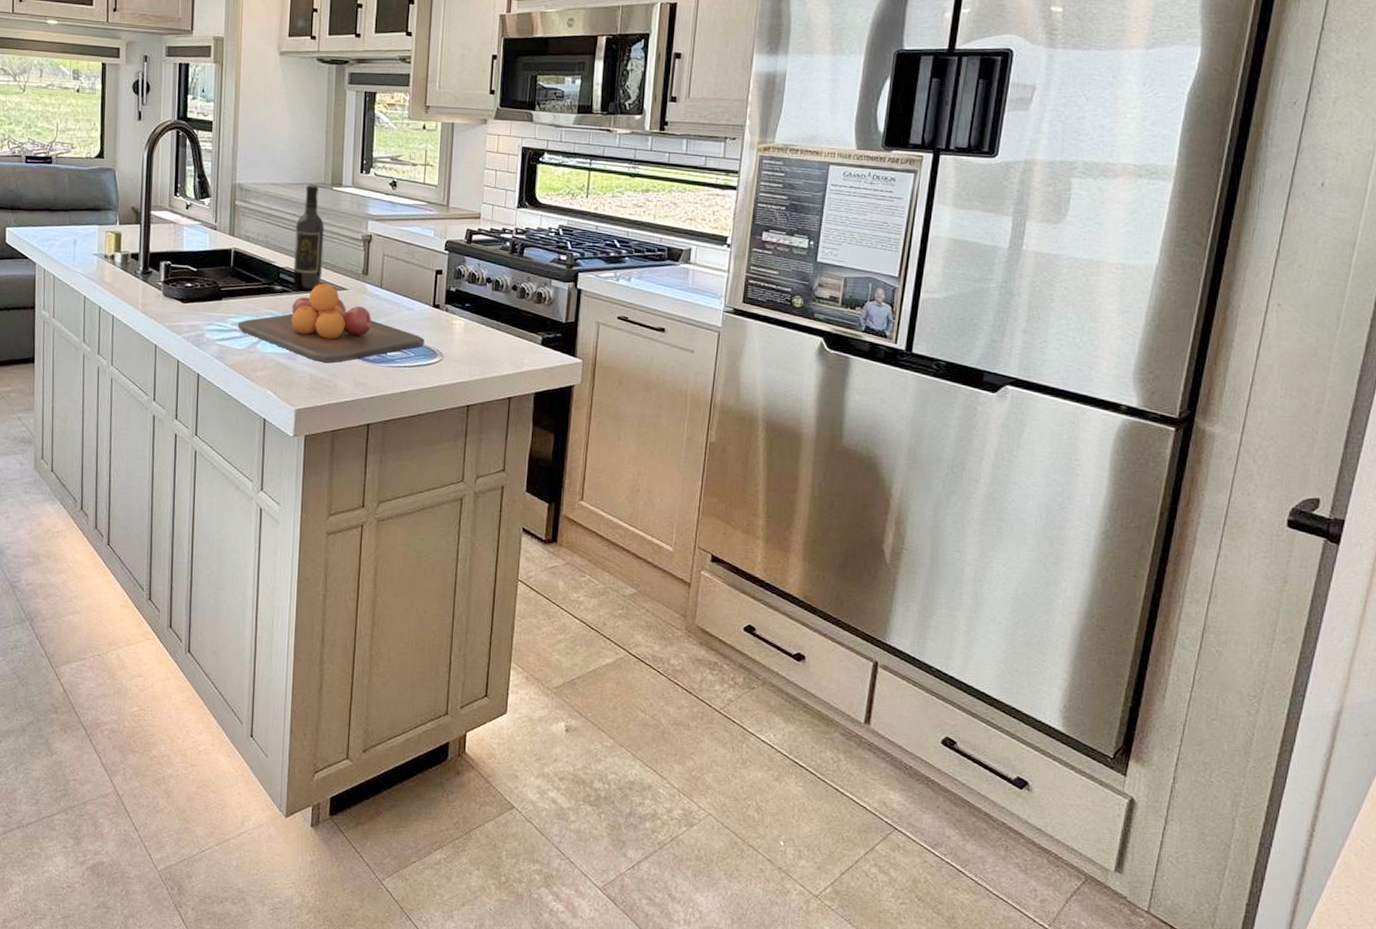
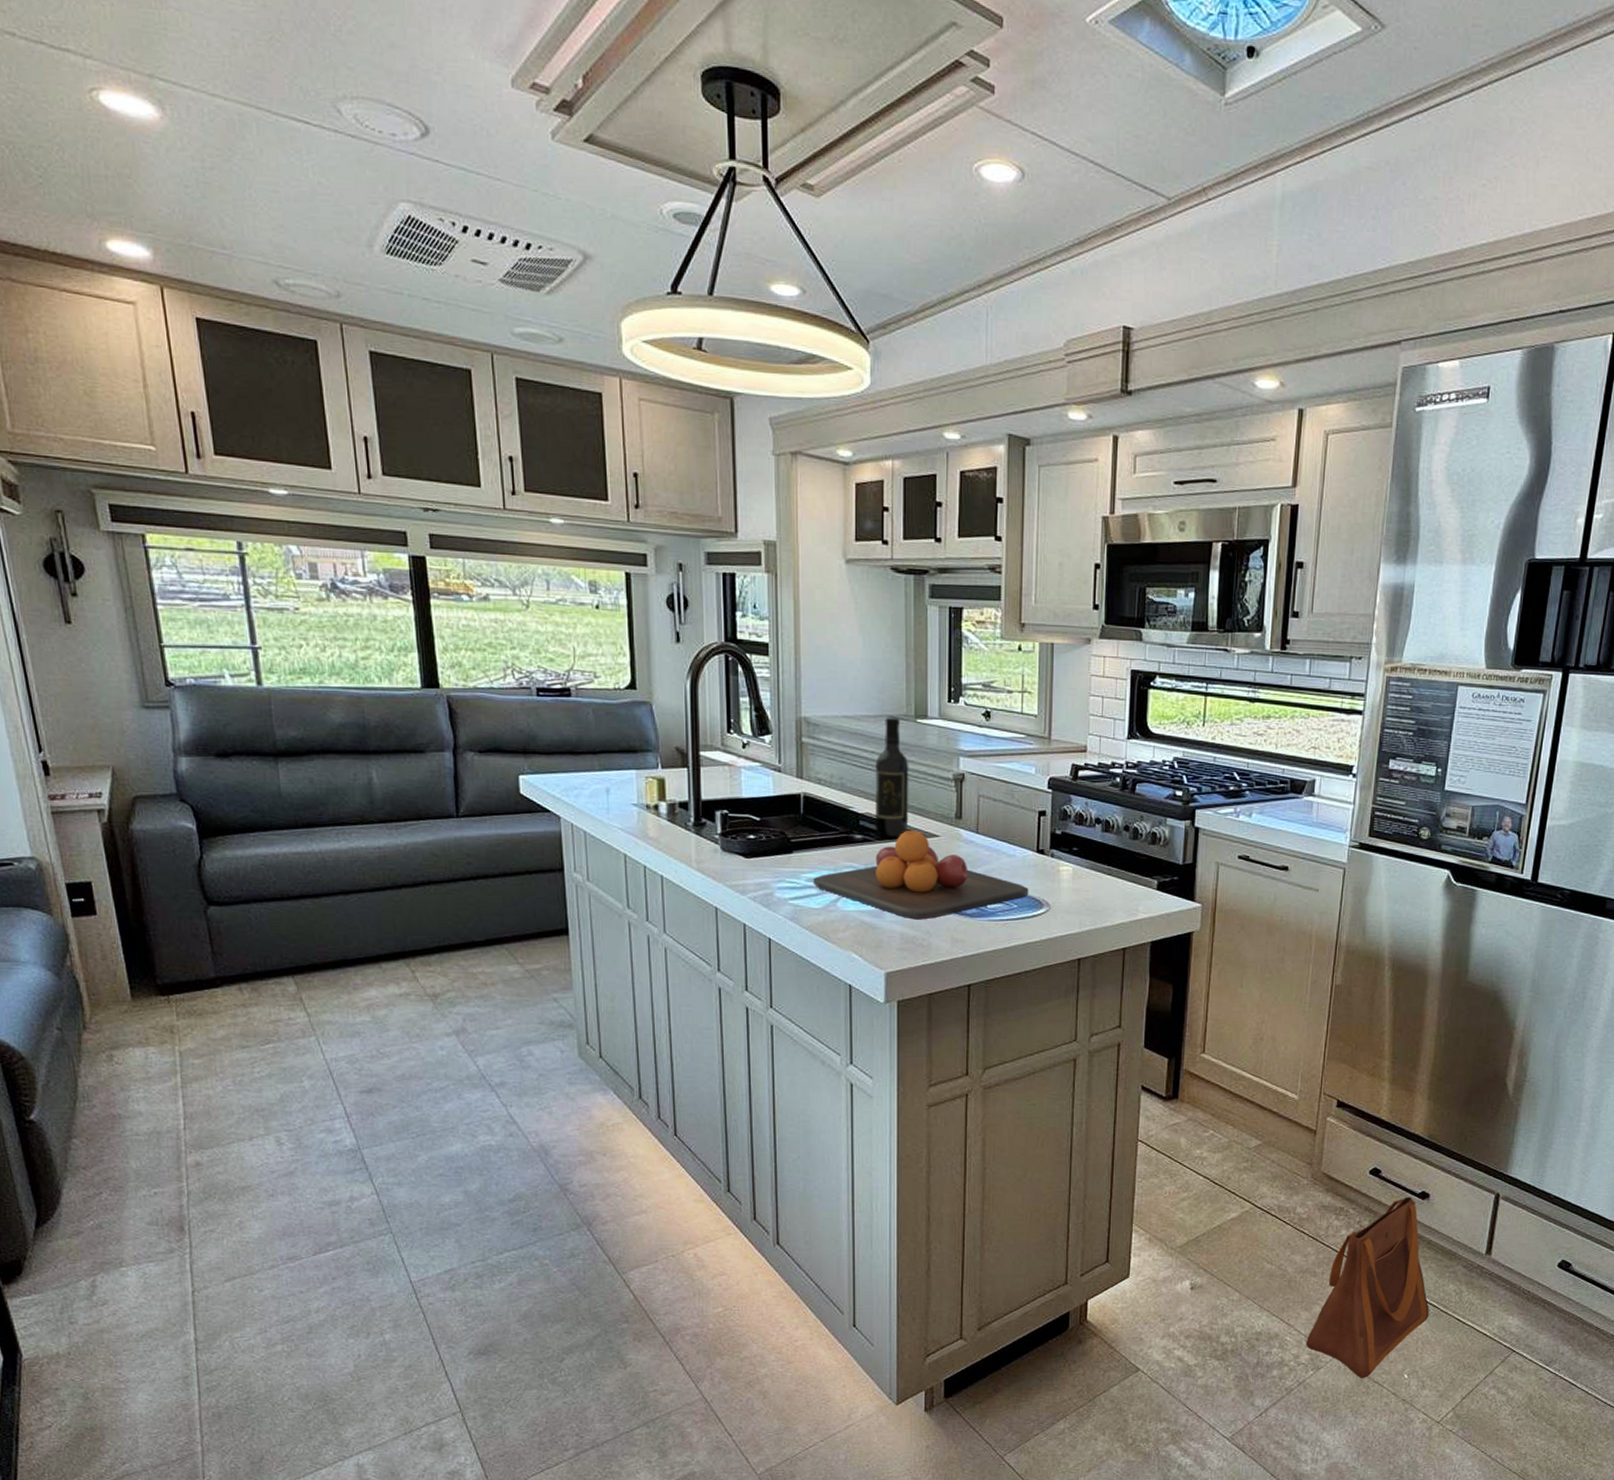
shopping bag: none [679,657,806,841] -> present [1306,1196,1429,1379]

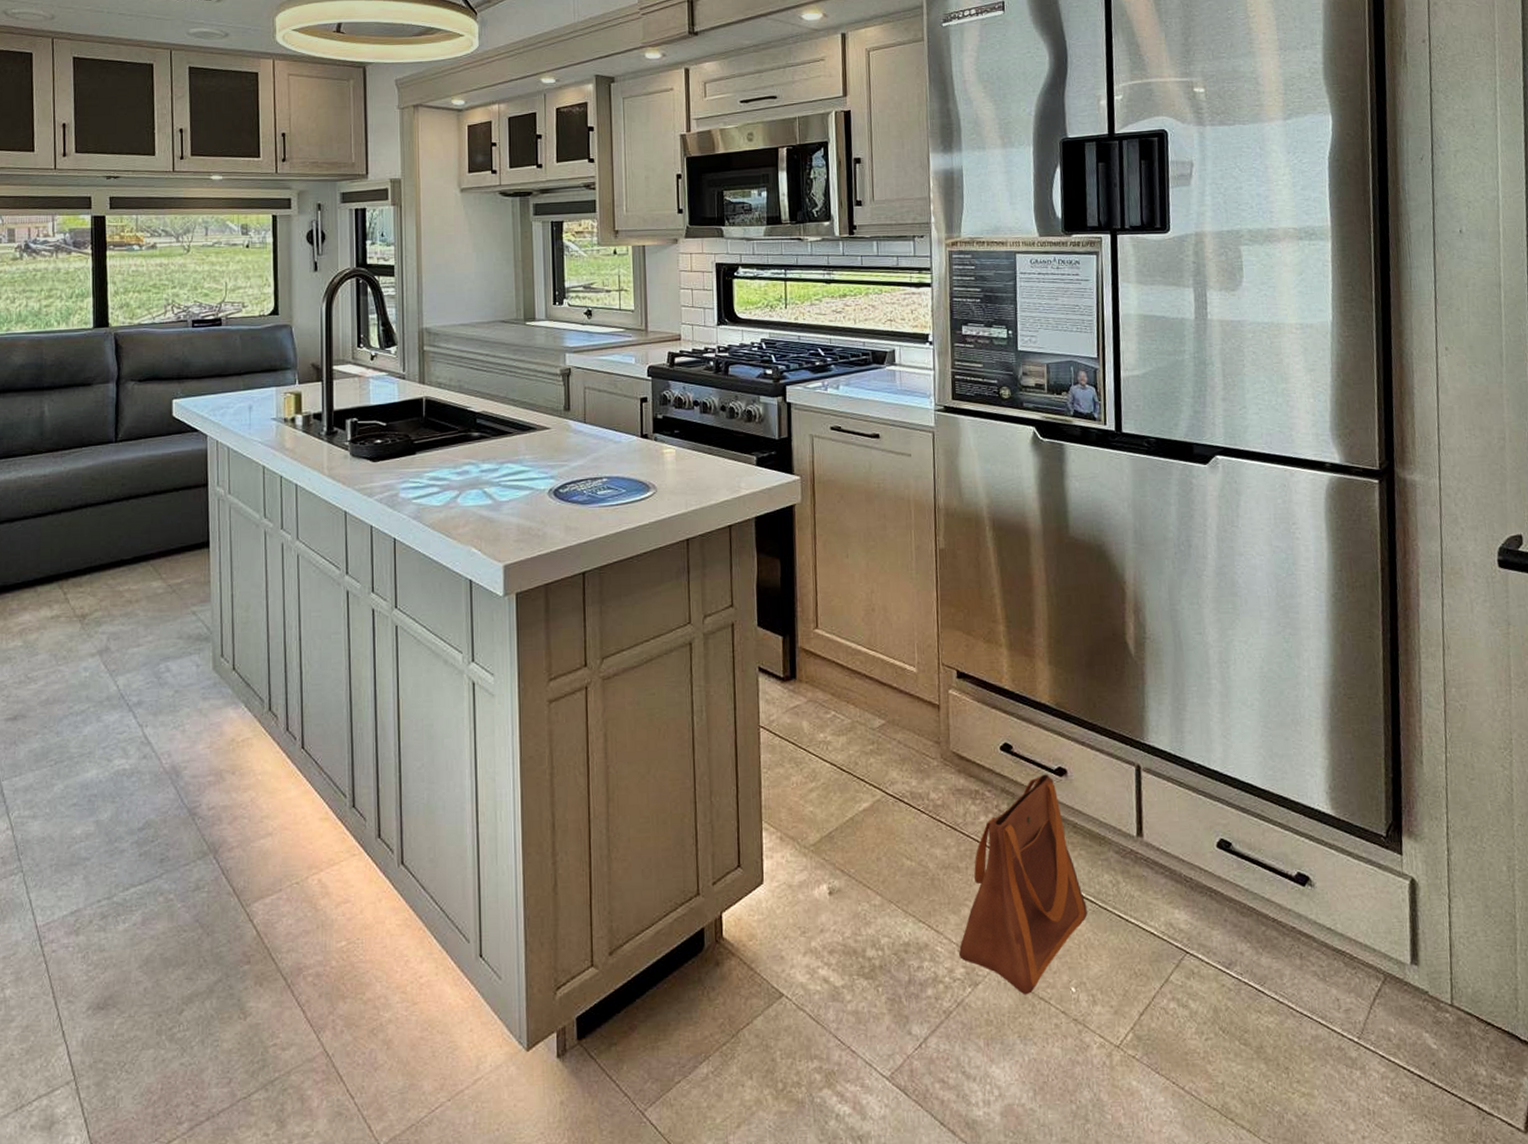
chopping board: present [813,830,1029,920] -> none [434,424,636,511]
wine bottle: present [875,717,909,839] -> none [490,321,522,434]

